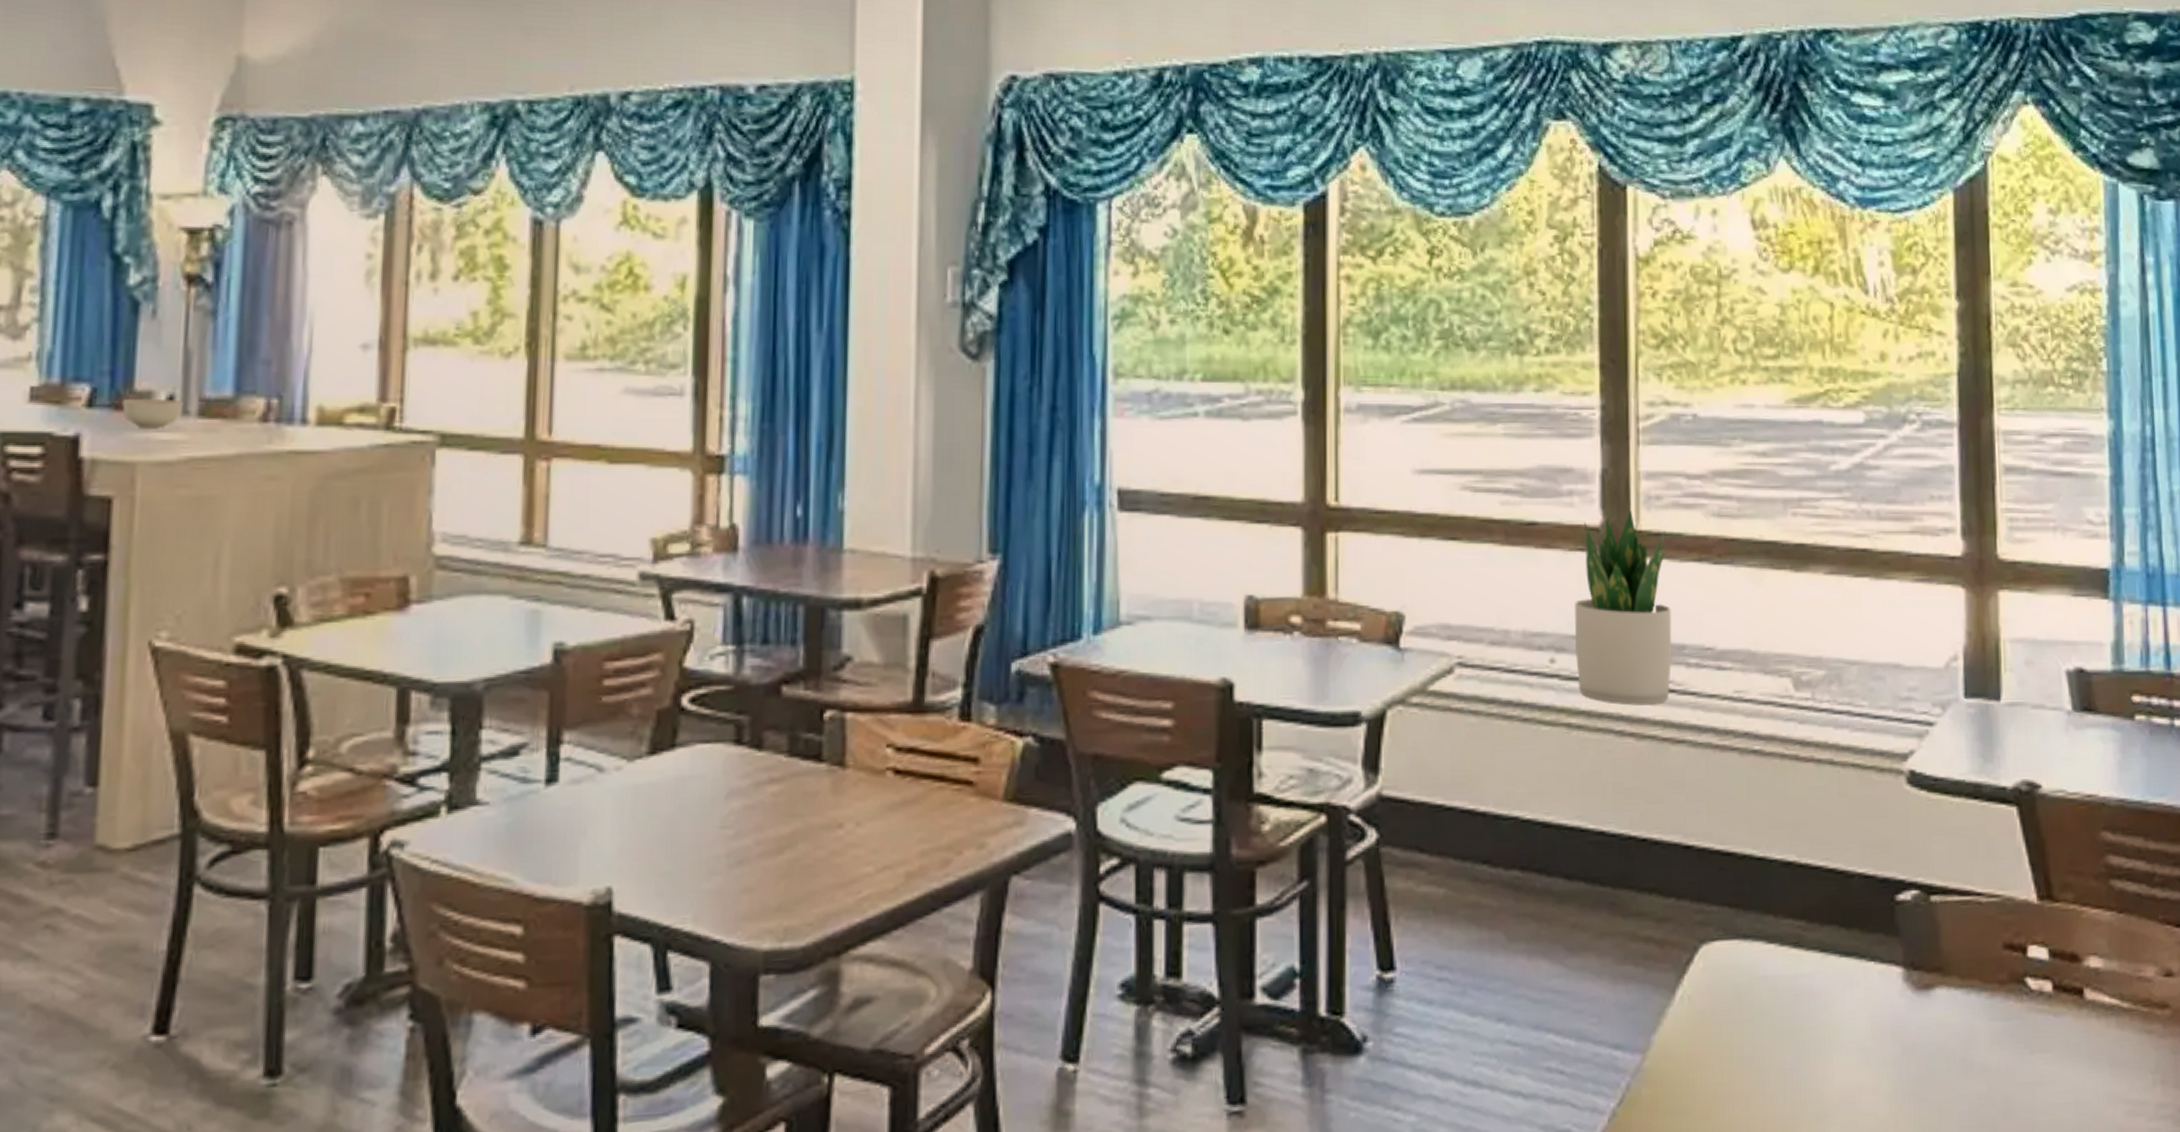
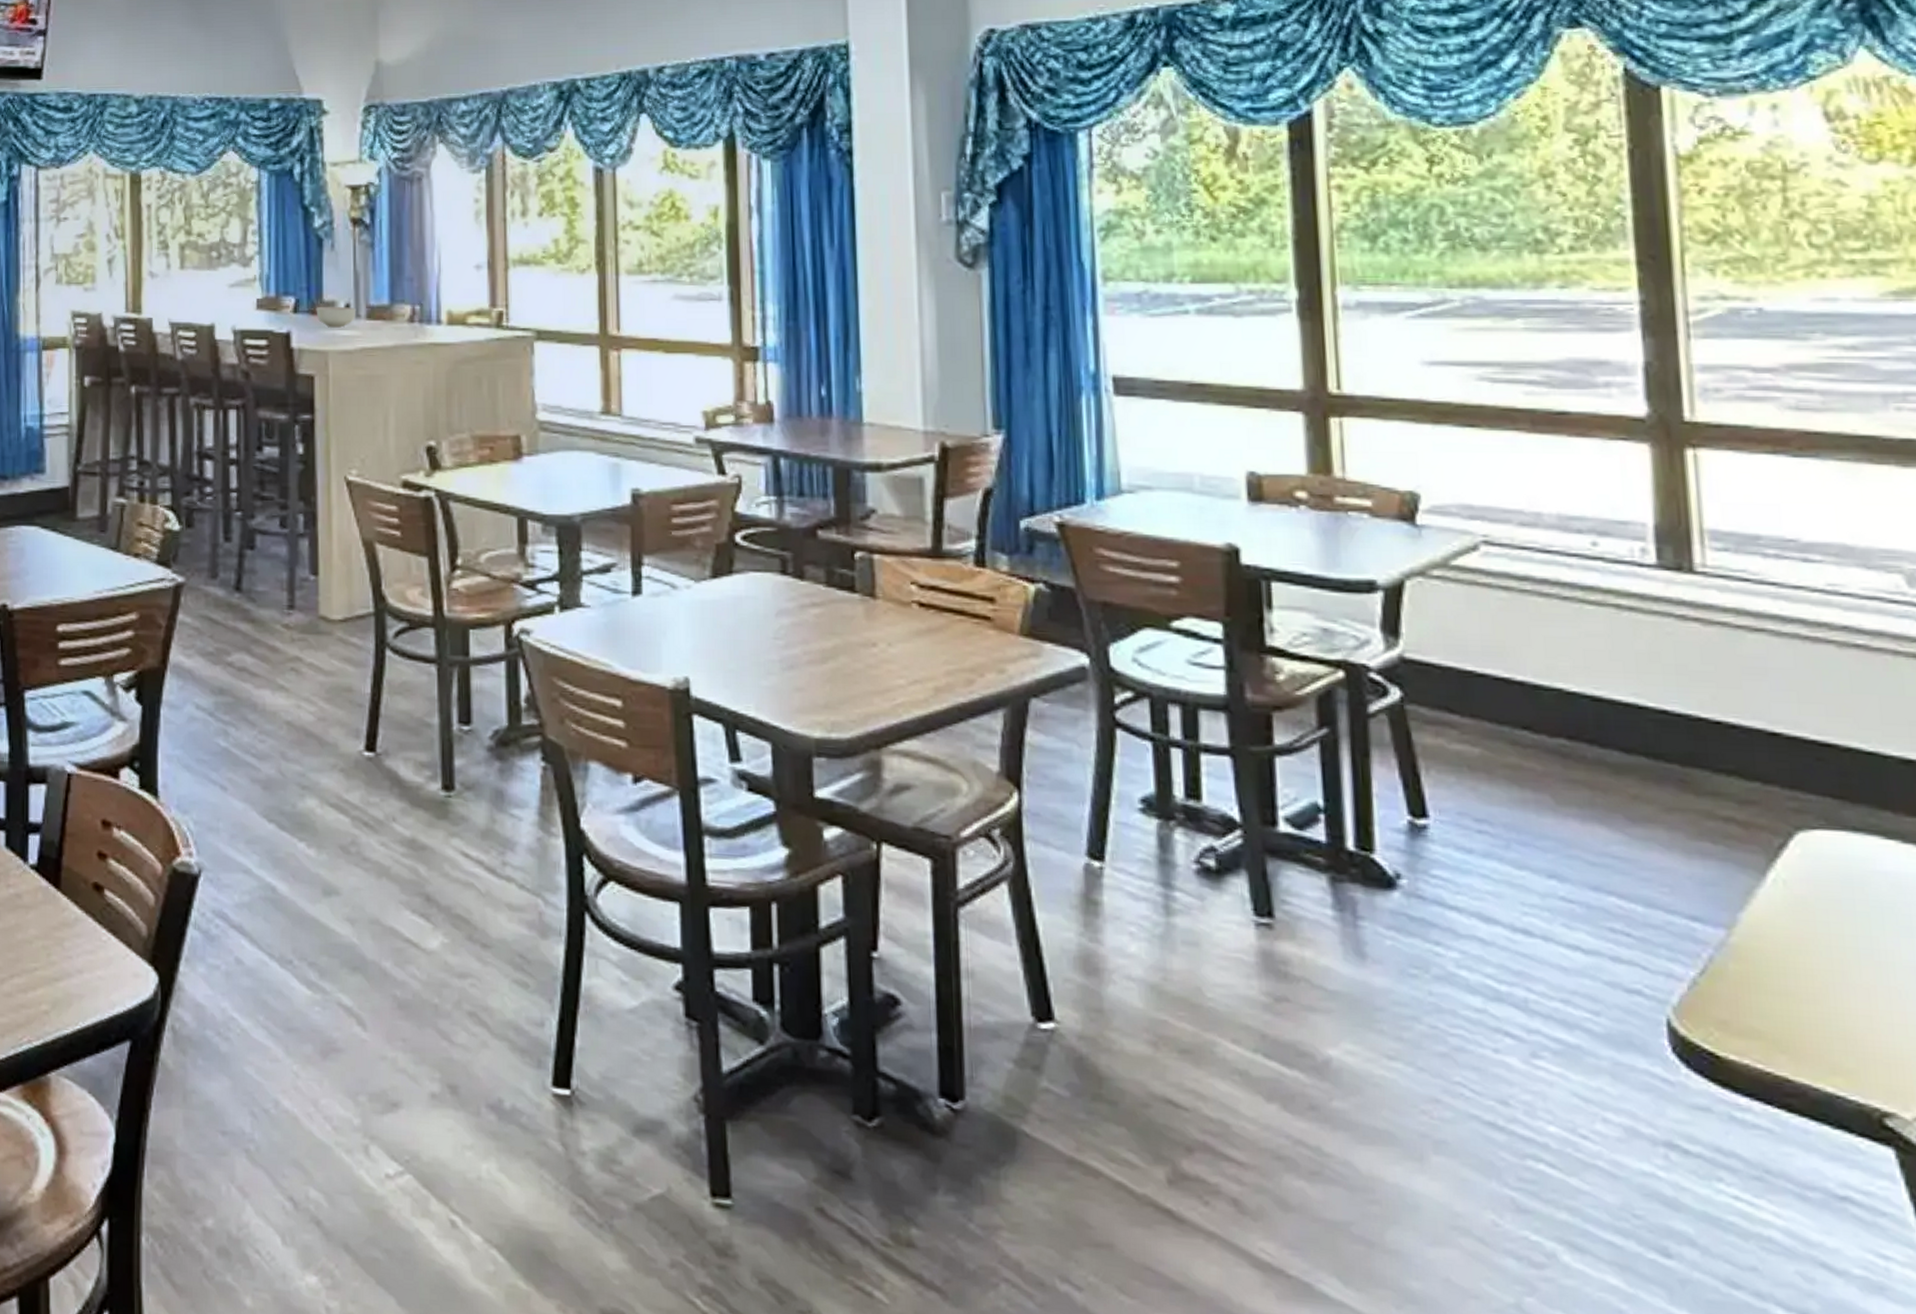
planter: present [1575,510,1672,706] -> none [1619,401,1744,593]

